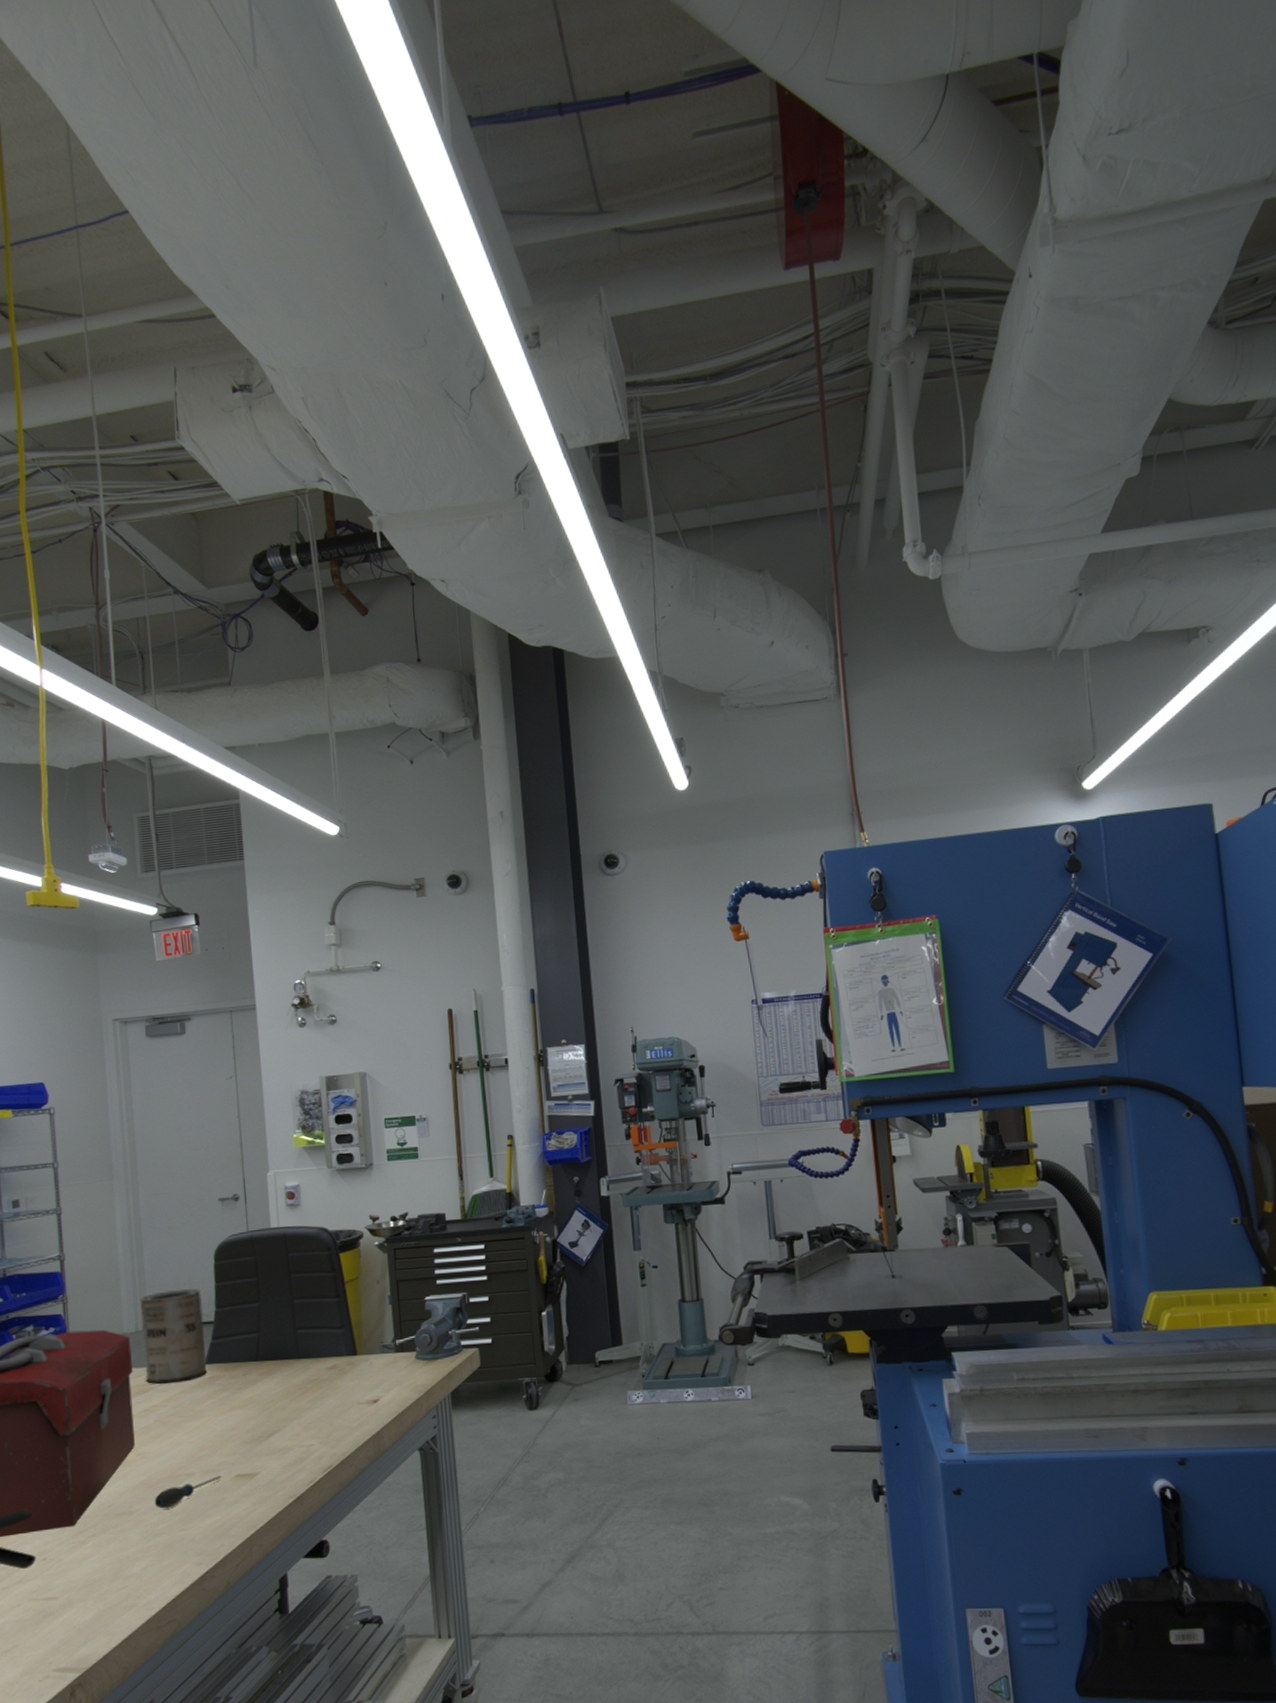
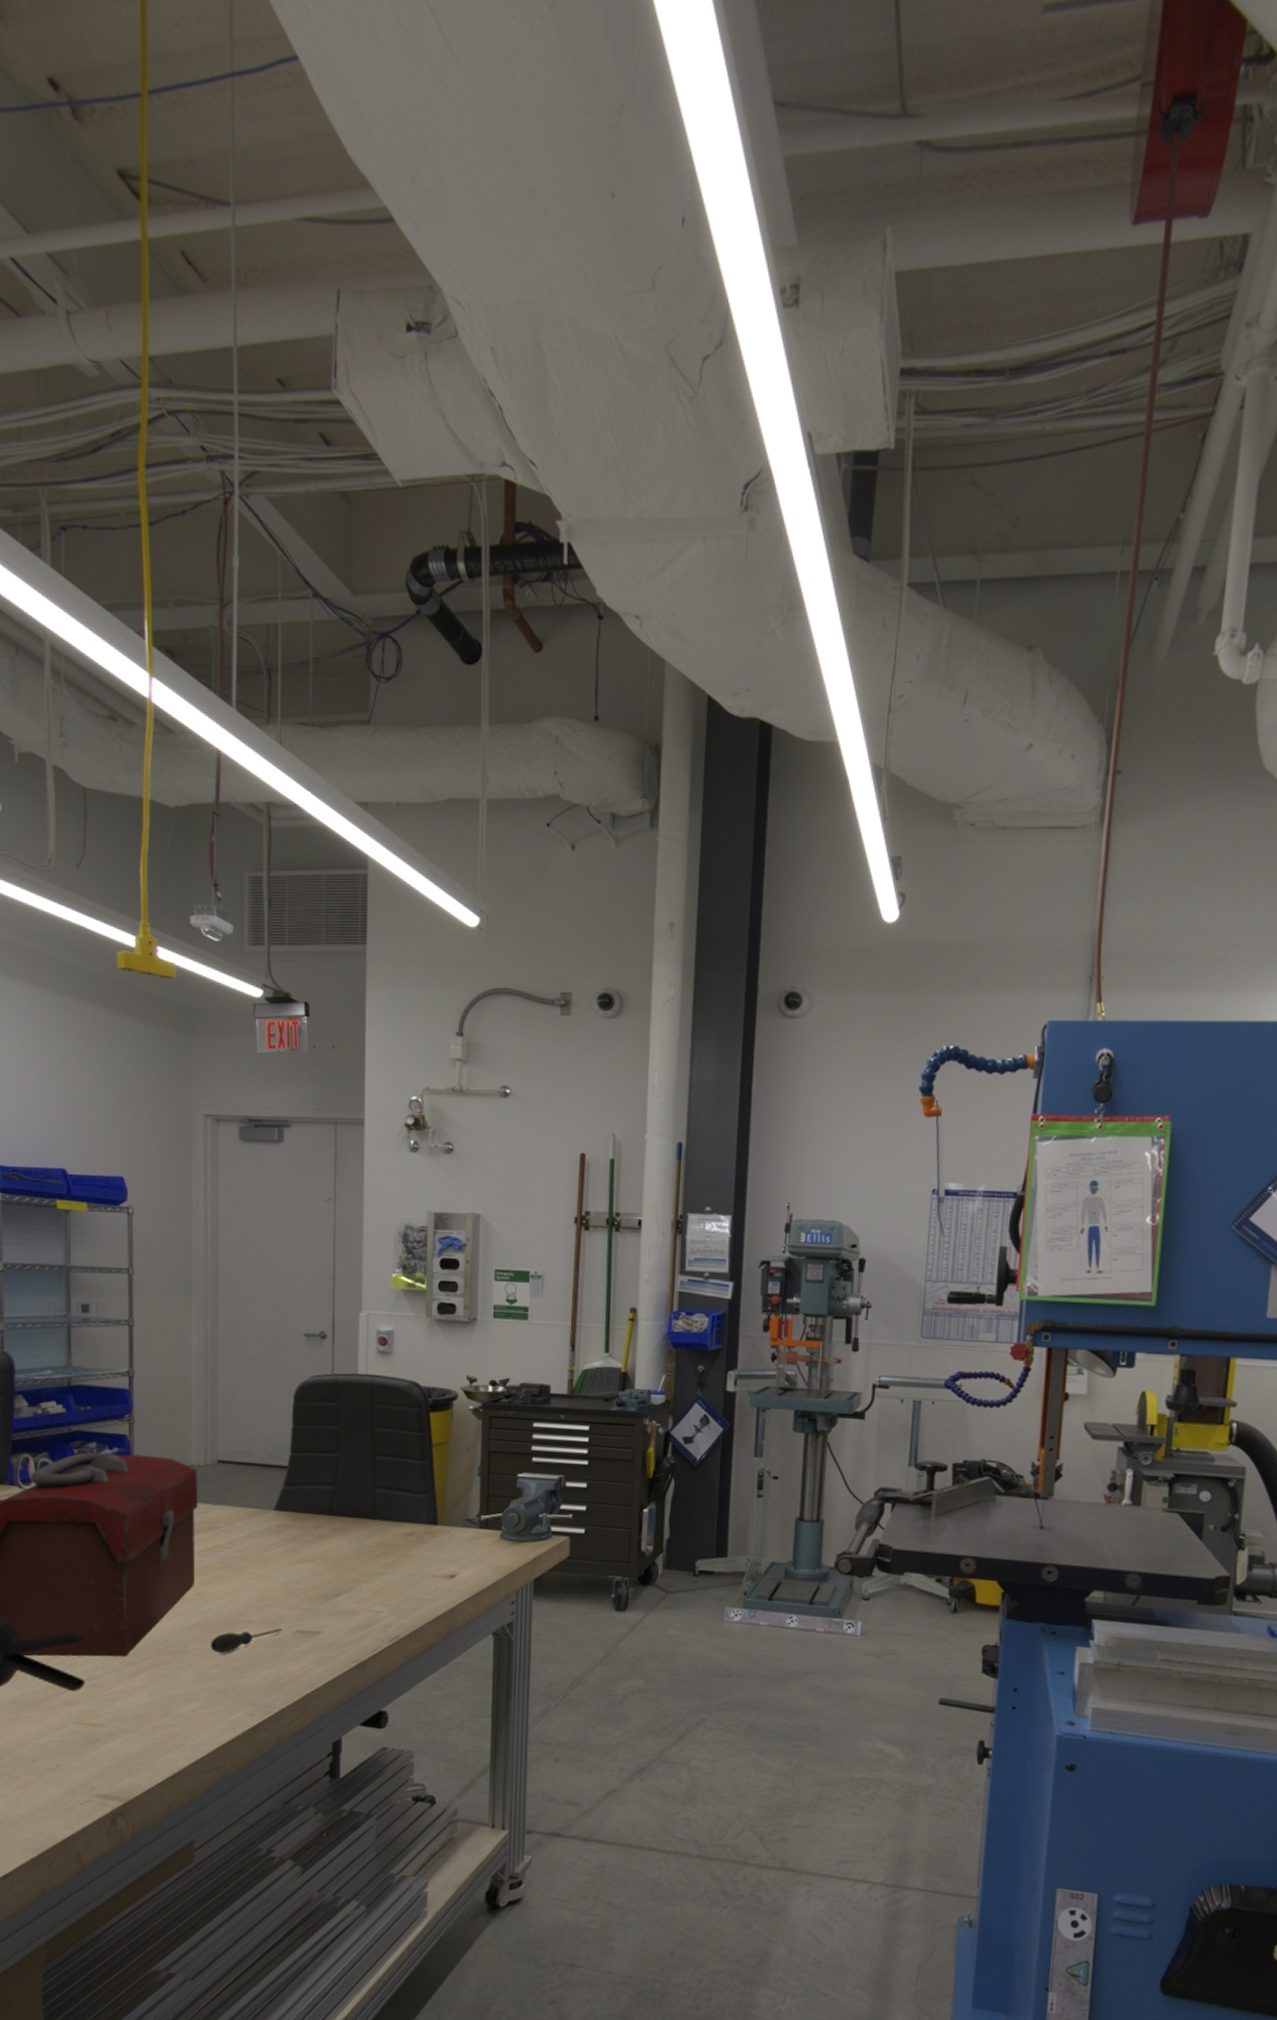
paint can: present [140,1288,207,1384] -> none [210,1425,277,1525]

